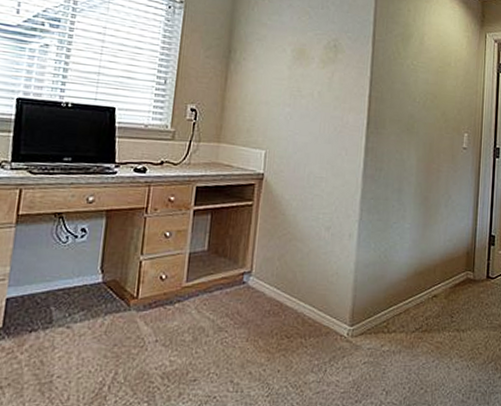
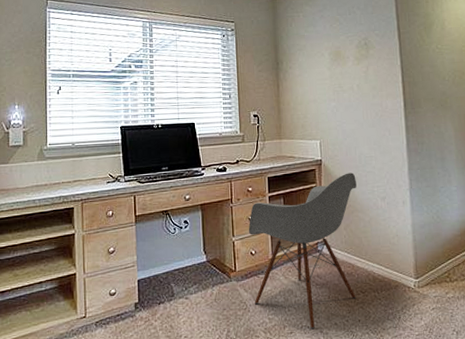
chair: none [154,193,301,378] -> present [248,172,357,330]

